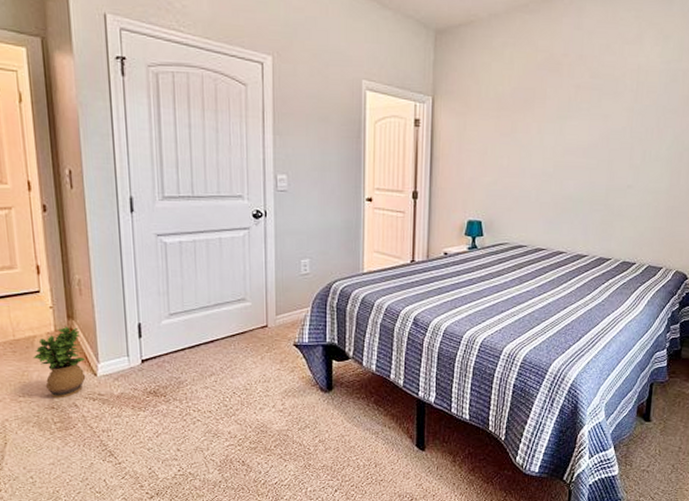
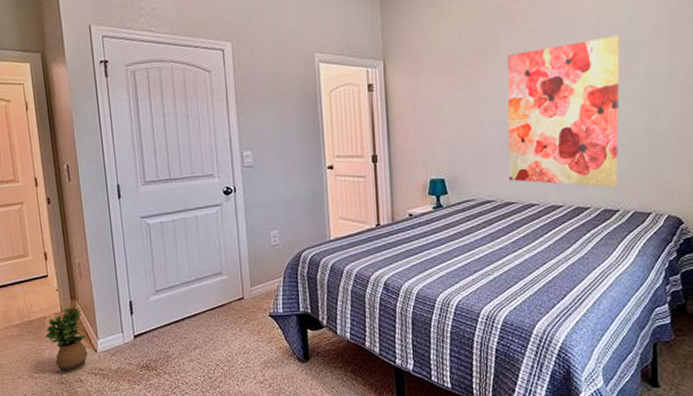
wall art: none [541,100,655,242] -> present [507,35,621,188]

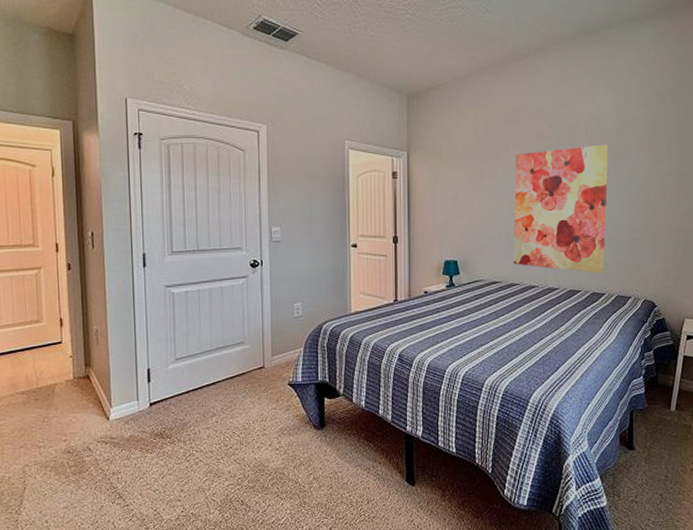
potted plant: present [44,306,88,374] -> none [53,373,100,443]

